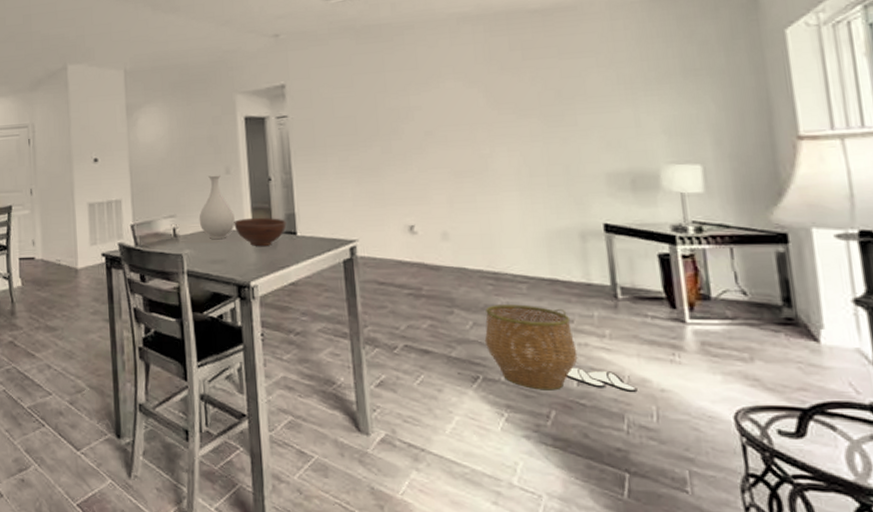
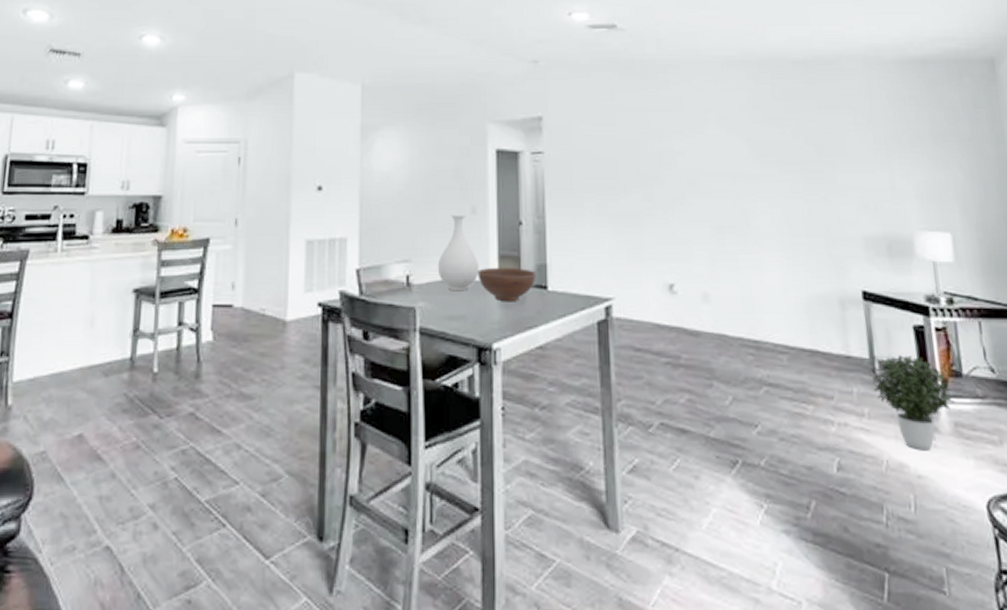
basket: present [484,304,578,391] -> none [744,377,838,477]
slippers: present [565,367,638,392] -> none [825,450,896,478]
potted plant: none [614,281,701,368] -> present [873,355,954,451]

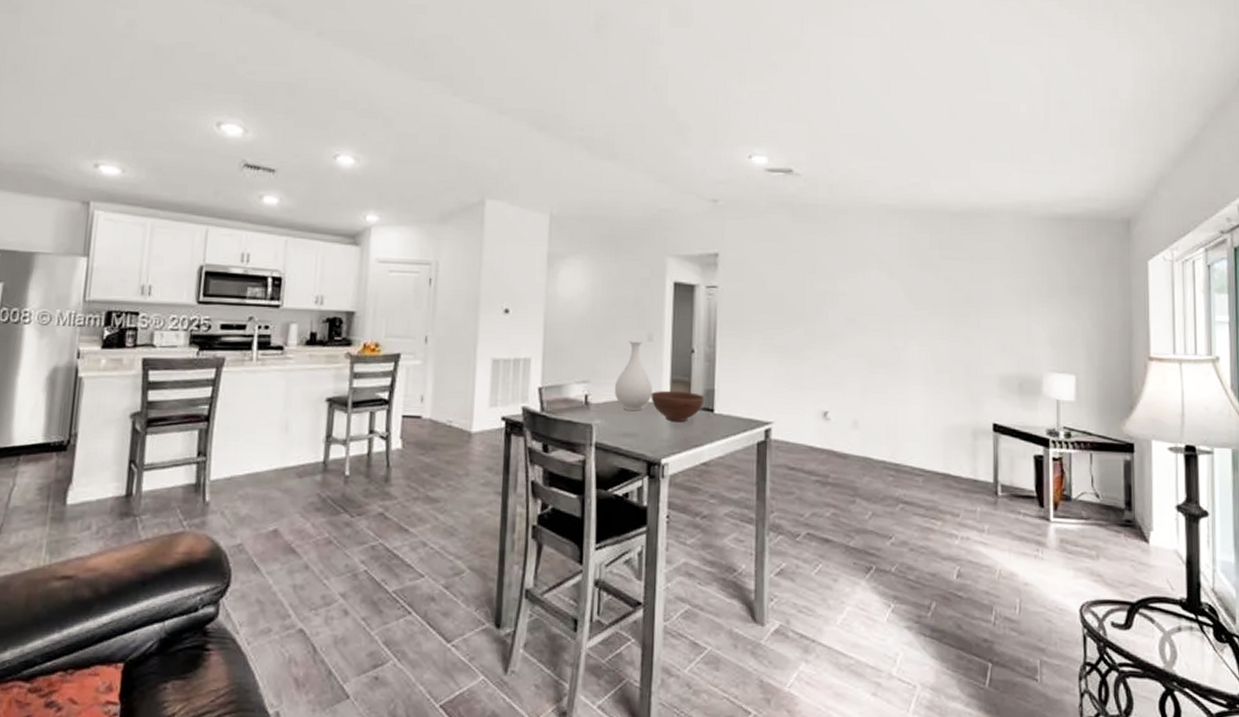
potted plant: present [873,355,954,451] -> none [995,480,1062,563]

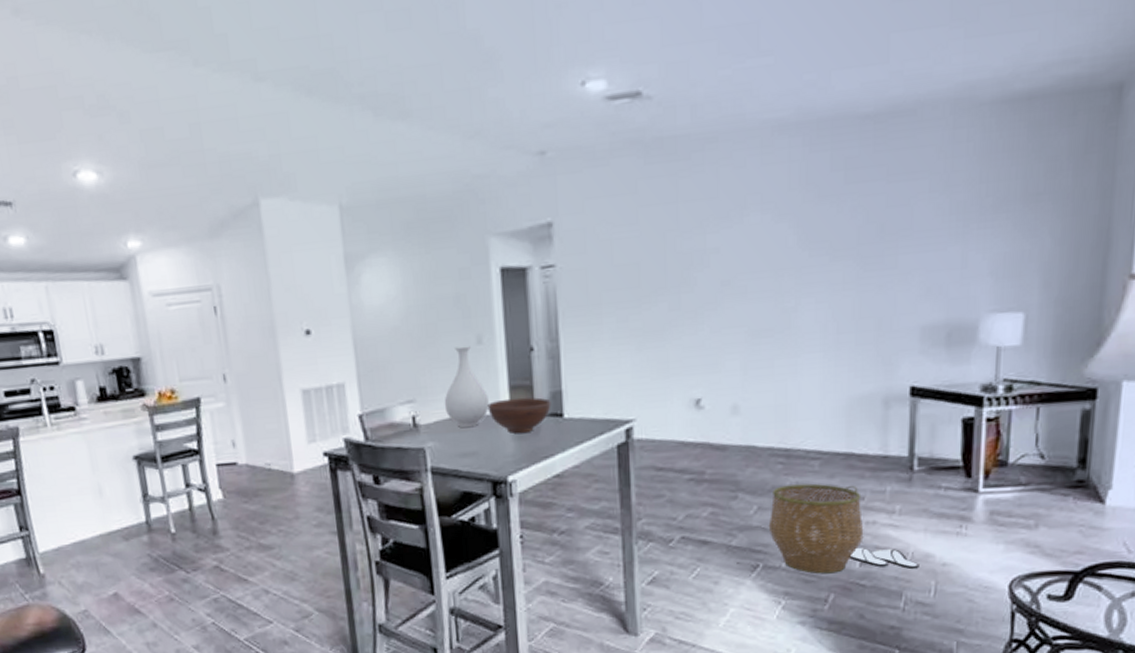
basket: none [880,496,960,582] -> present [768,483,864,574]
slippers: none [948,560,1006,585] -> present [849,547,920,569]

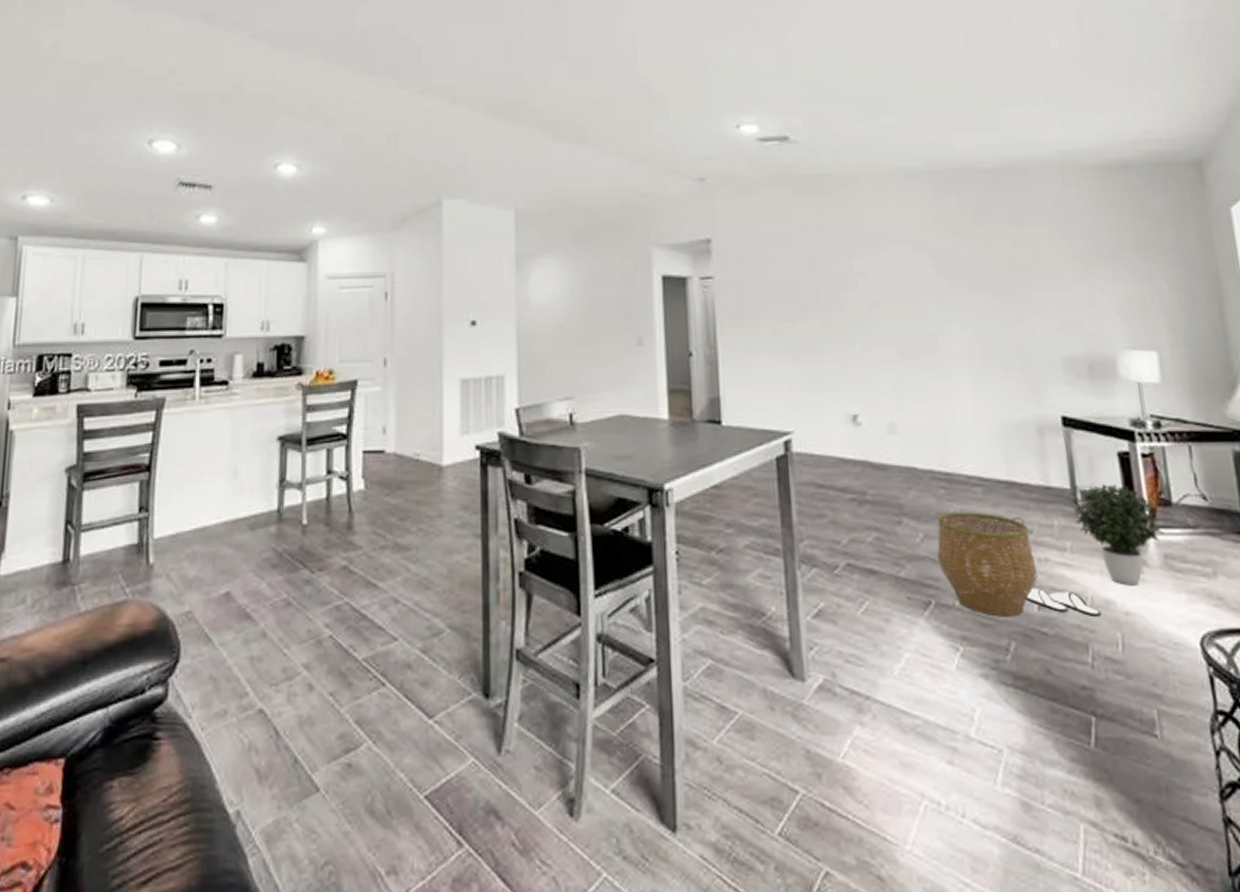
vase: present [444,346,489,428] -> none [602,347,647,430]
bowl: present [487,397,551,434] -> none [646,401,710,439]
potted plant: none [909,449,994,541] -> present [1075,484,1163,586]

